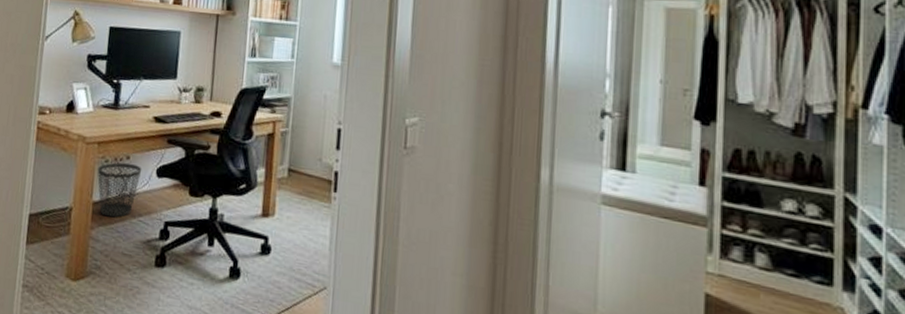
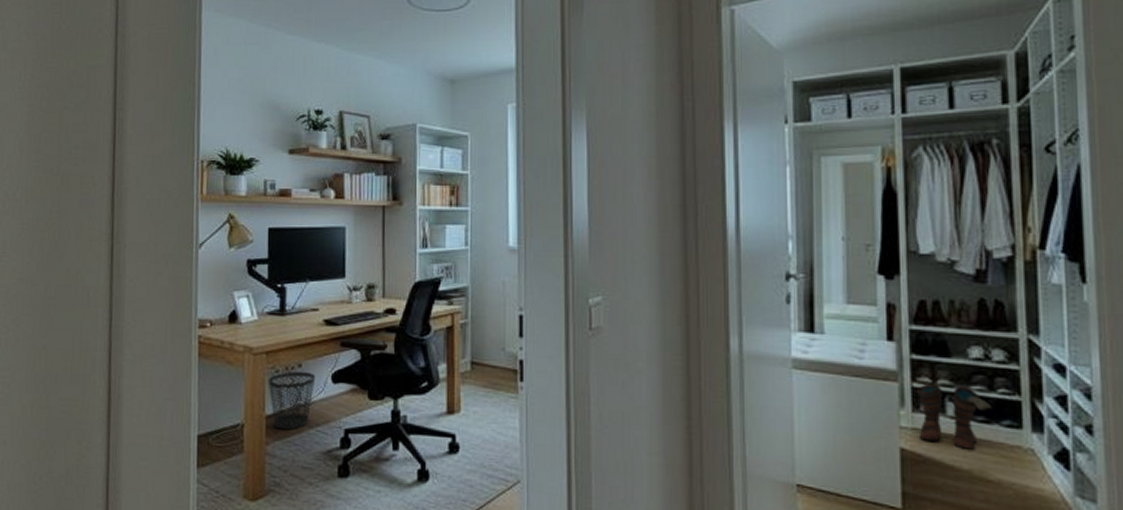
boots: none [726,231,804,302] -> present [917,383,993,450]

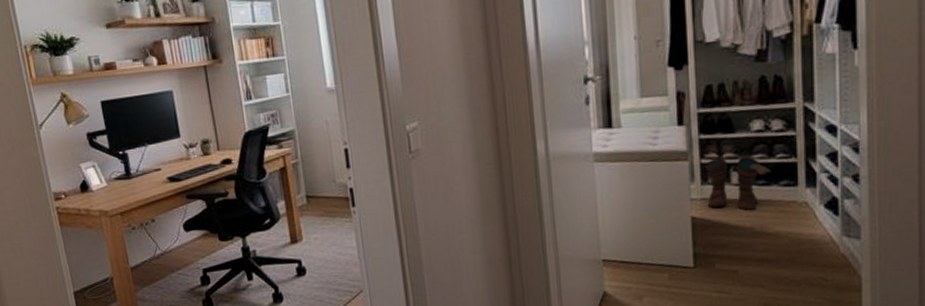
wastebasket: present [268,372,316,430] -> none [126,225,170,278]

